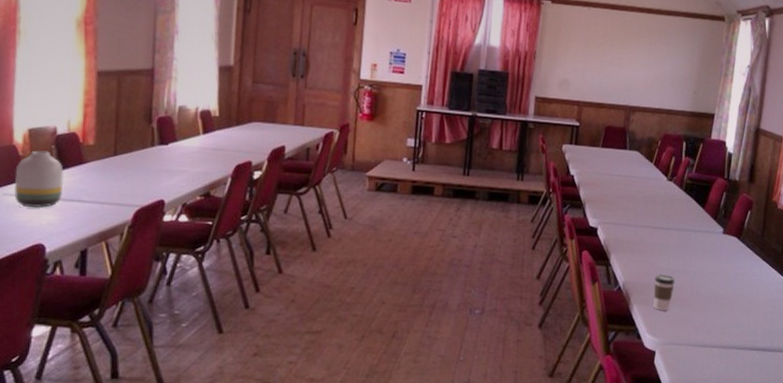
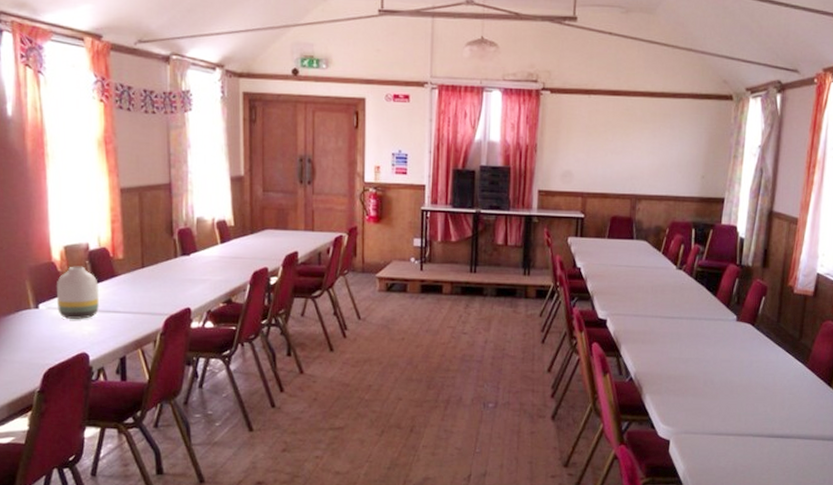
coffee cup: present [653,274,675,310] -> none [666,363,688,399]

